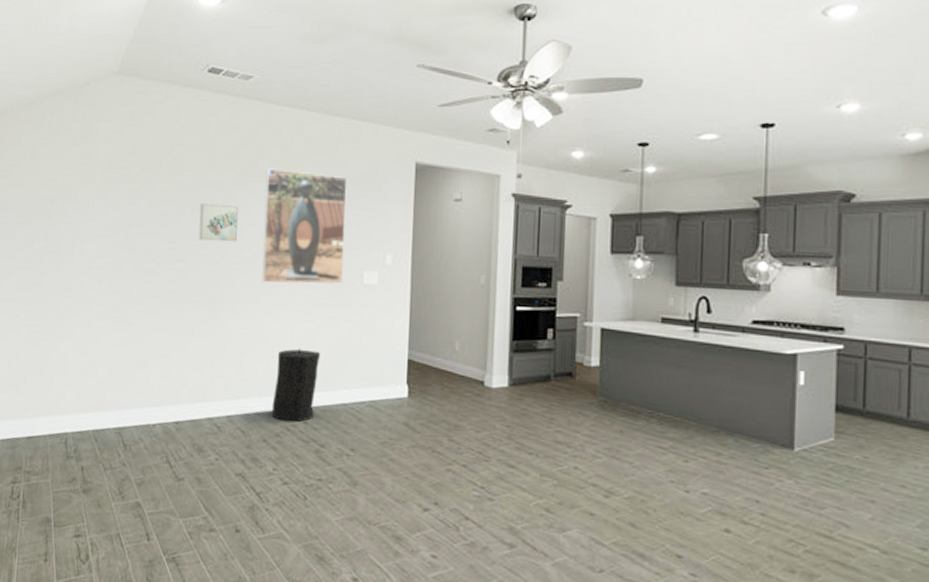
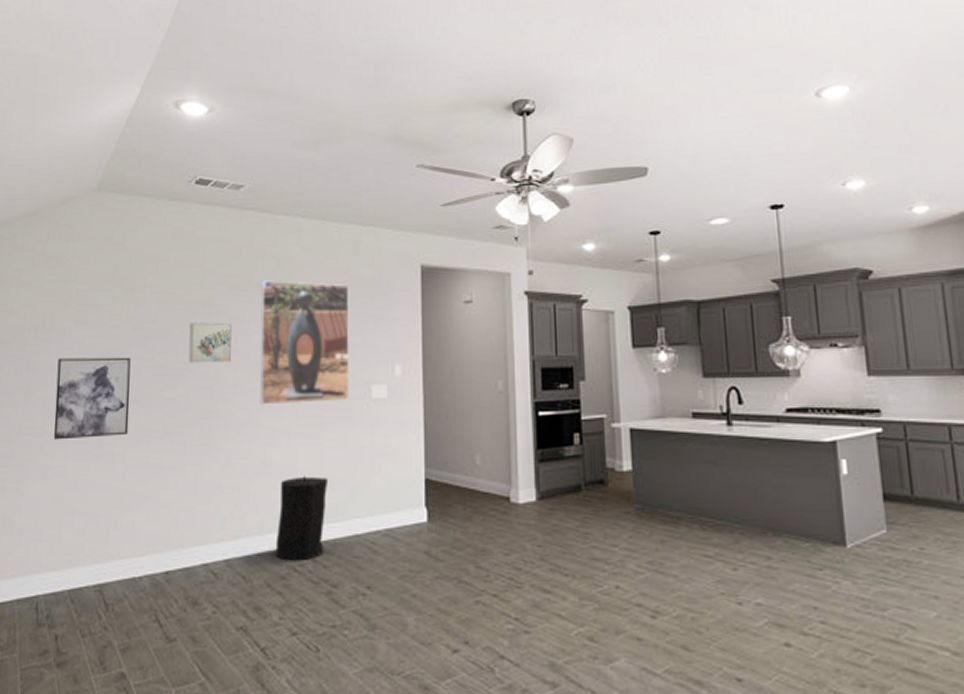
wall art: none [79,228,147,301] -> present [53,357,131,440]

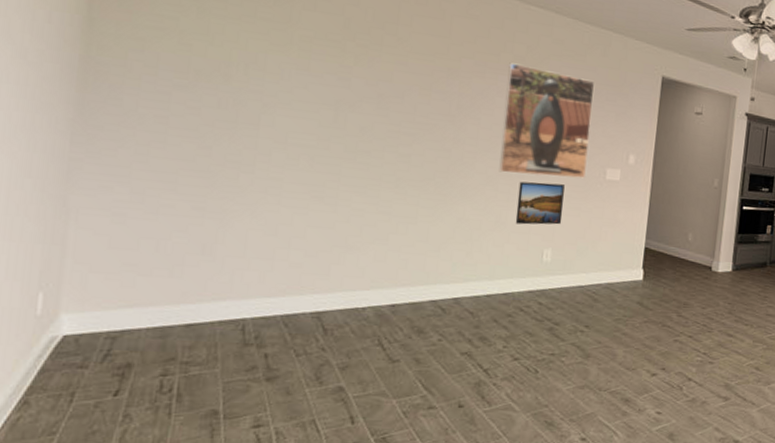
wall art: present [53,357,131,440] -> none [266,99,362,182]
wall art: present [188,322,232,363] -> none [427,88,475,131]
trash can: present [275,476,327,561] -> none [503,235,559,303]
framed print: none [280,411,329,464] -> present [515,181,565,225]

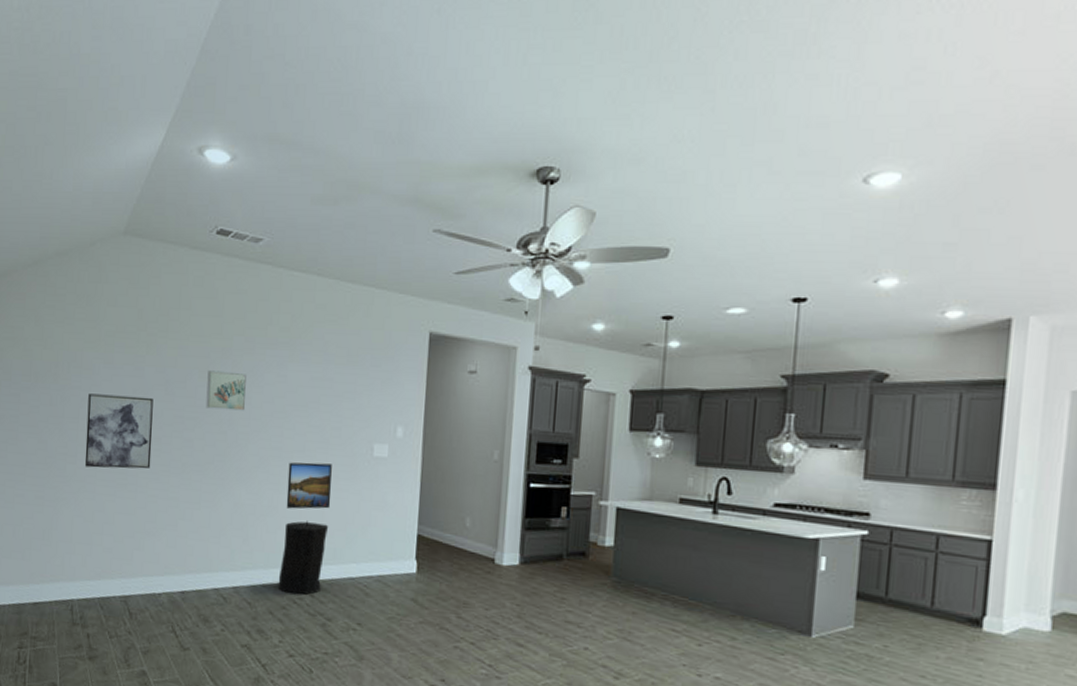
wall art: none [266,99,362,182] -> present [84,393,153,469]
wall art: none [427,88,475,131] -> present [206,370,247,411]
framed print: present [499,62,595,179] -> none [269,335,359,456]
trash can: none [503,235,559,303] -> present [277,521,328,595]

